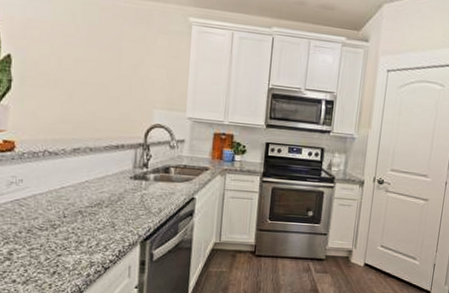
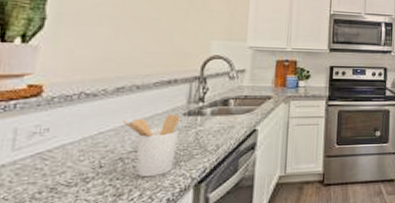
utensil holder: none [80,176,128,230] -> present [122,114,181,178]

